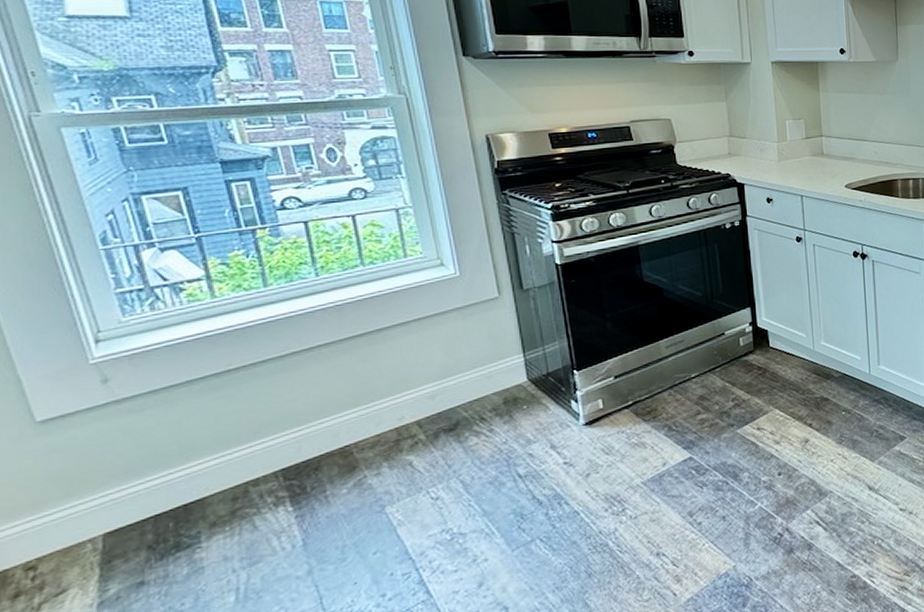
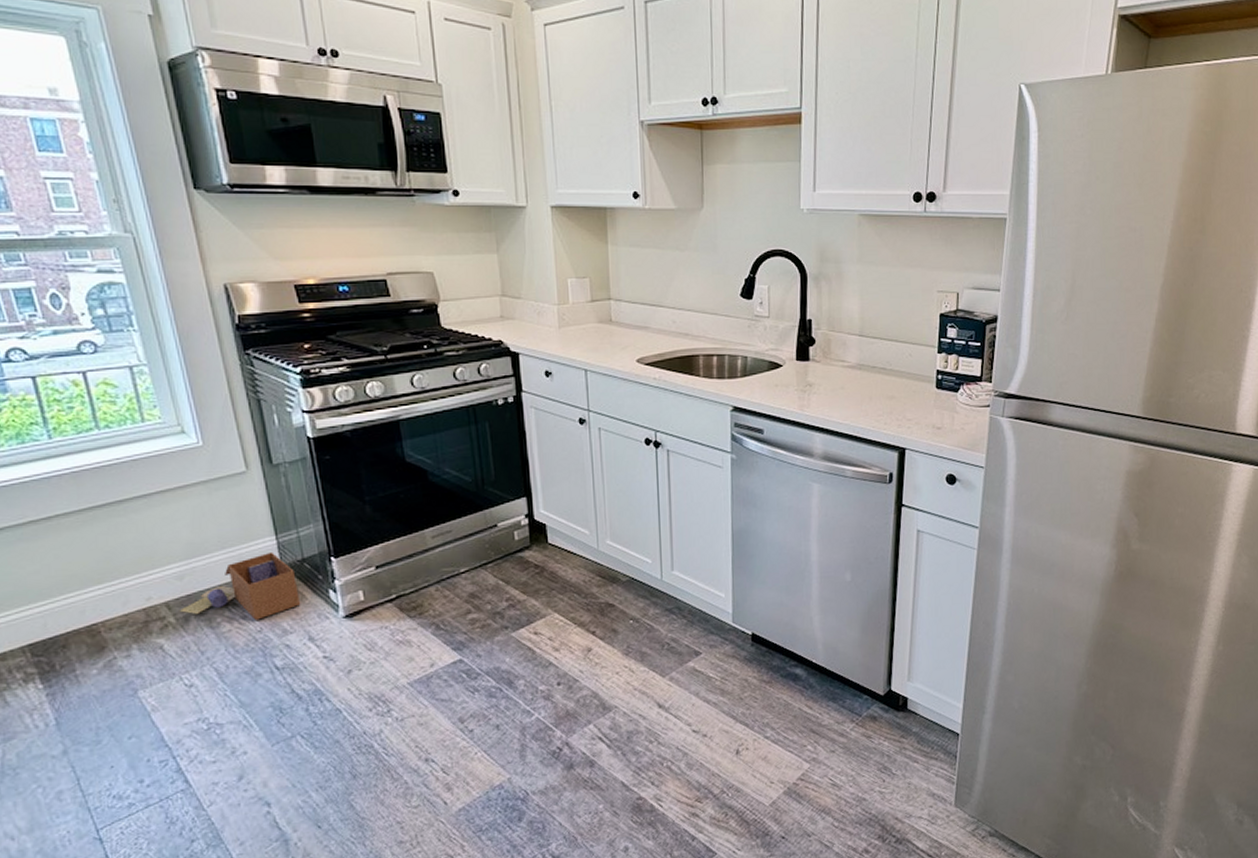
cardboard box: none [429,368,545,433] -> present [179,551,301,620]

